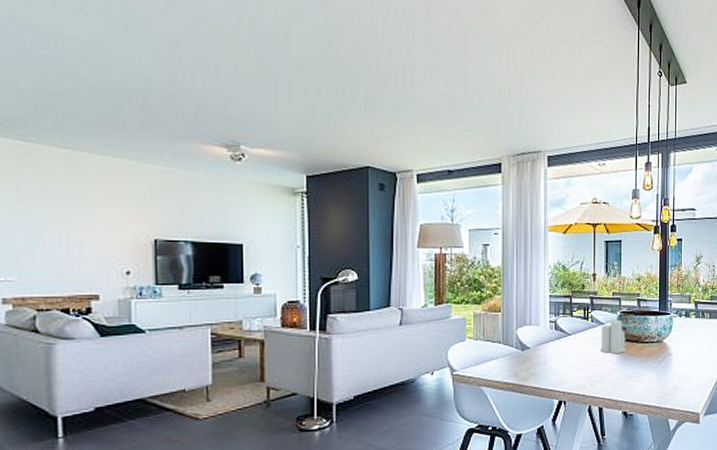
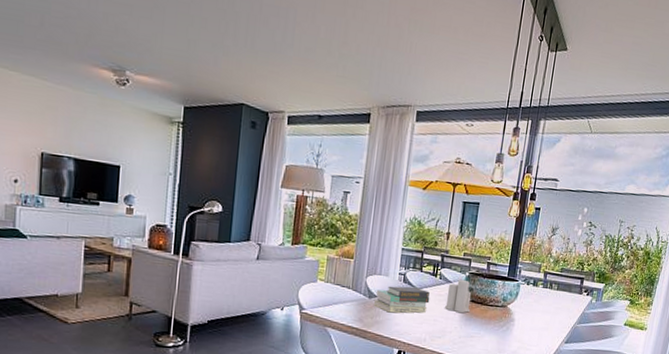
books: none [528,333,584,363] -> present [374,286,430,313]

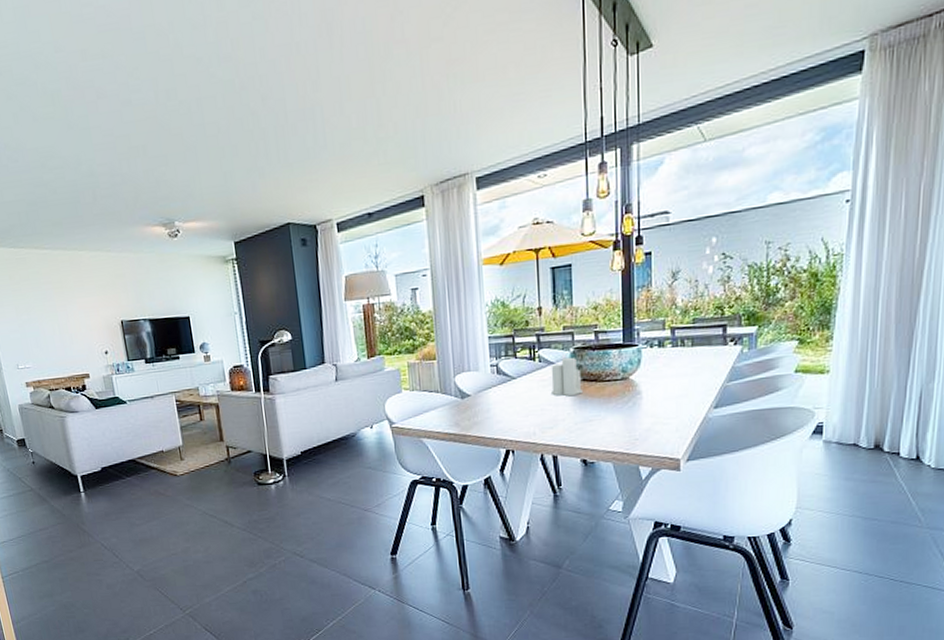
books: present [374,286,430,313] -> none [468,376,532,411]

